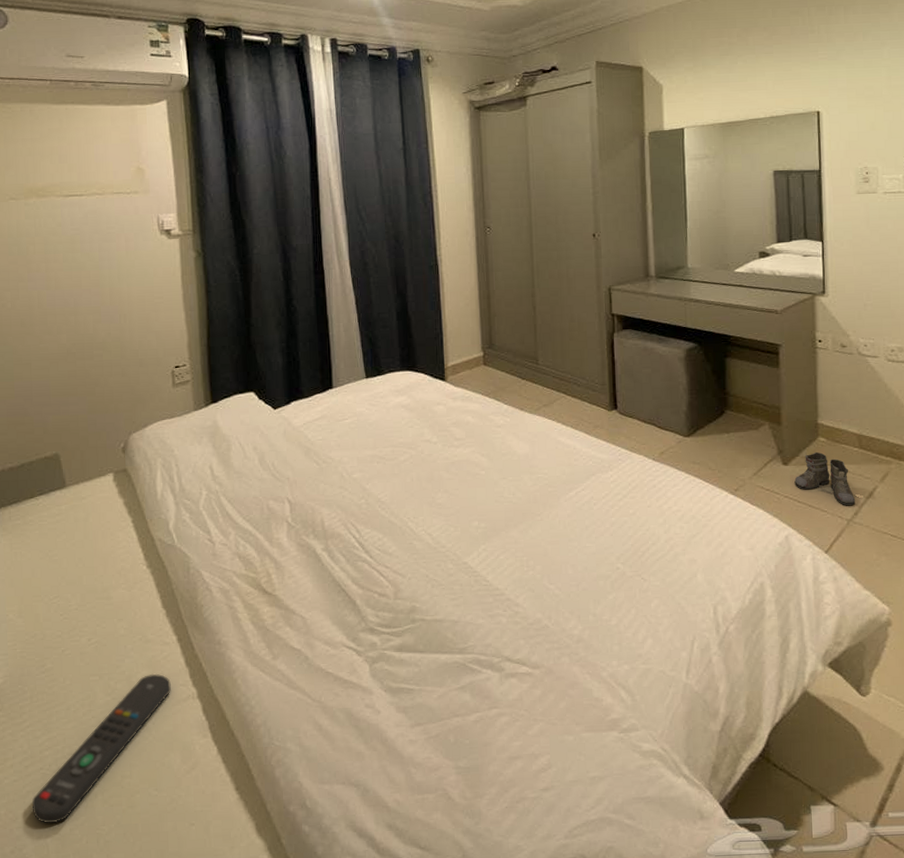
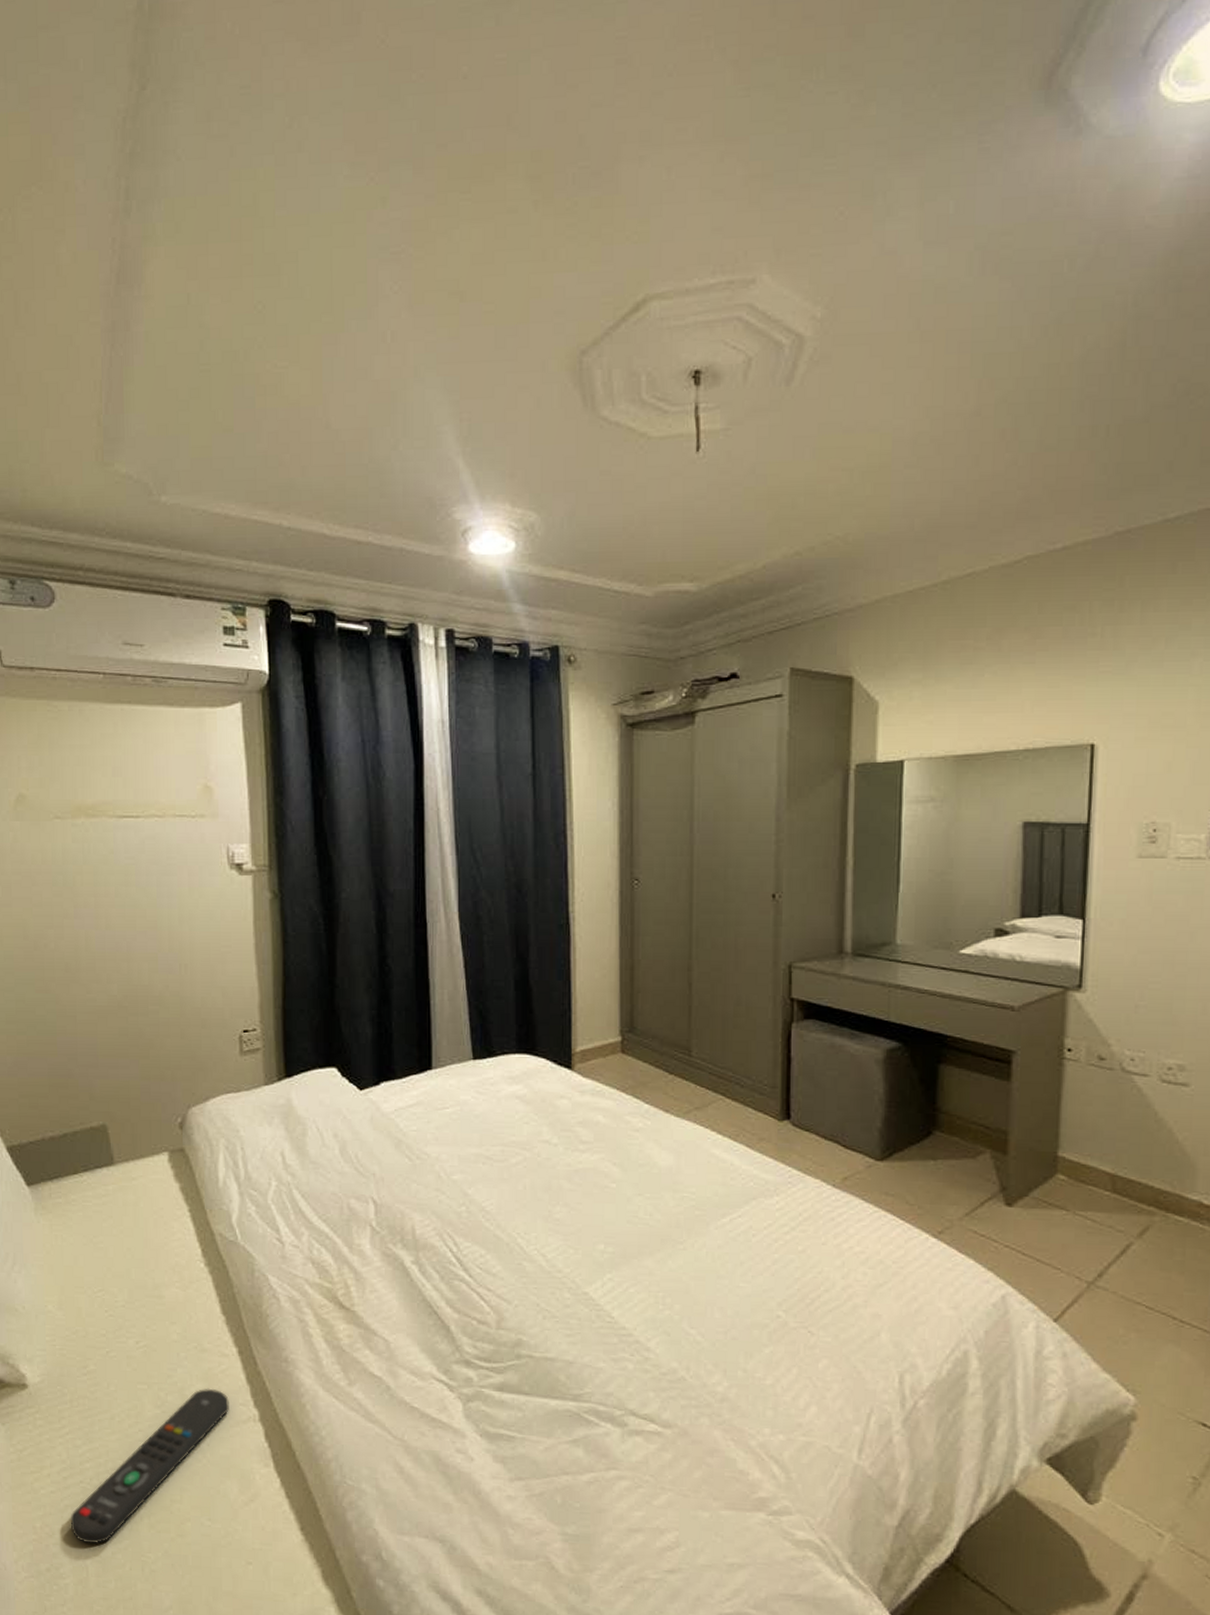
boots: present [794,451,856,506] -> none [1019,1192,1101,1265]

